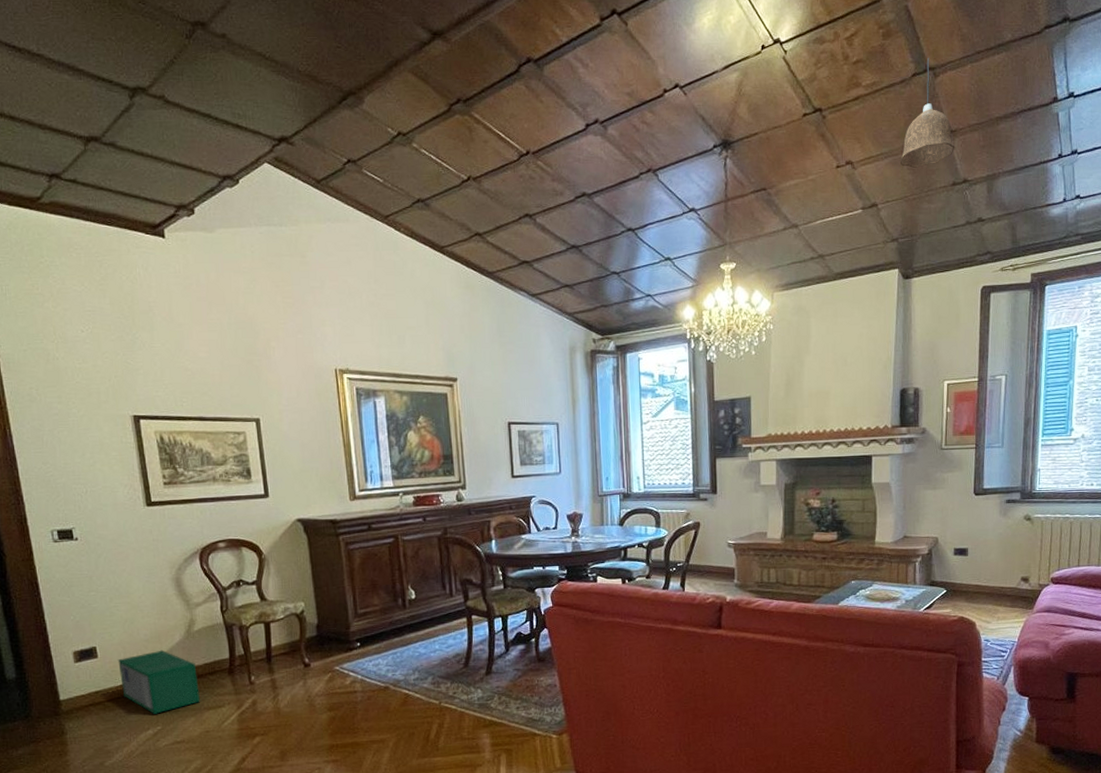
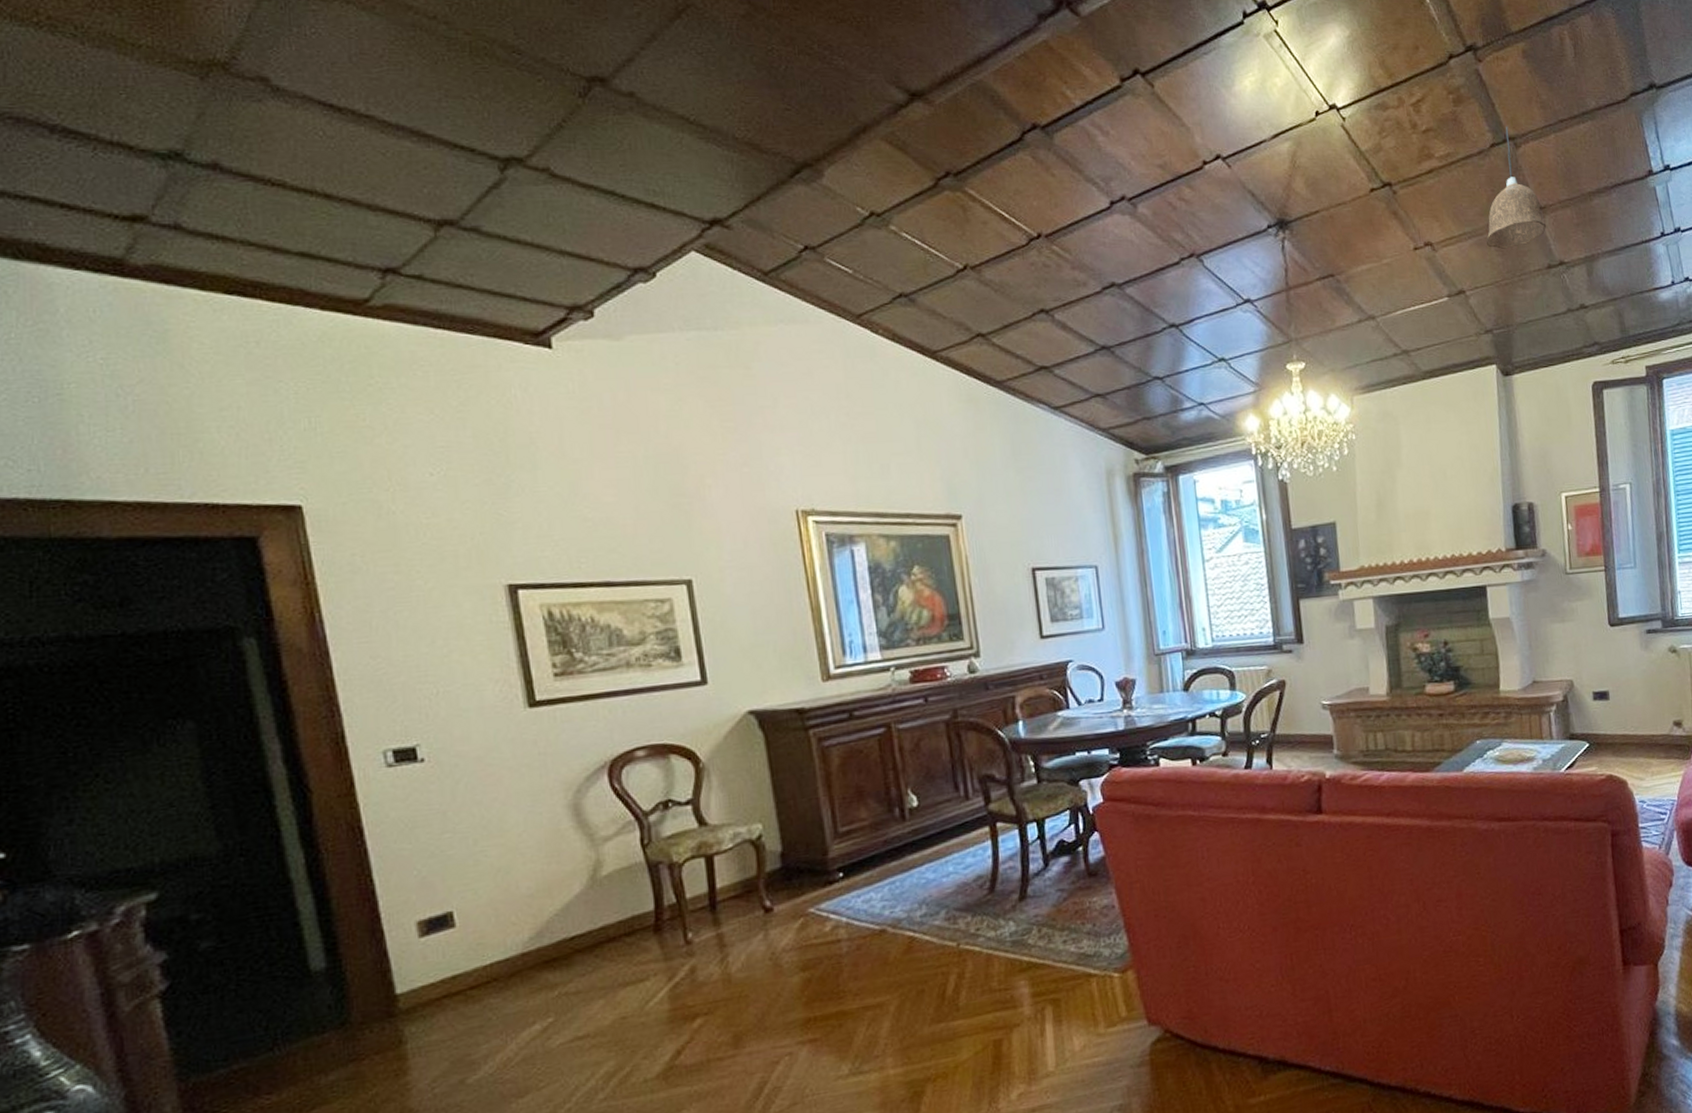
storage bin: present [118,650,201,714] -> none [487,907,614,1001]

